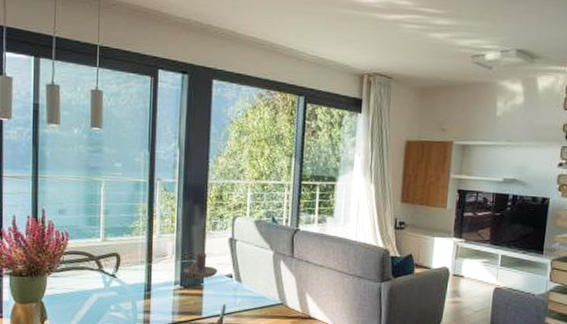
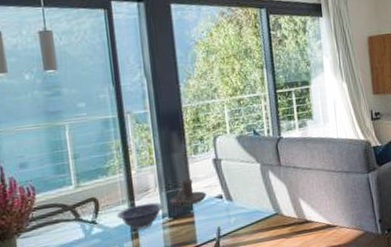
decorative bowl: none [134,267,177,291] -> present [116,202,164,230]

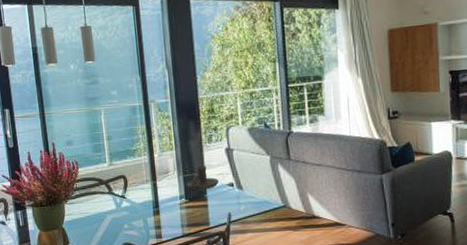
decorative bowl: present [116,202,164,230] -> none [141,184,181,207]

